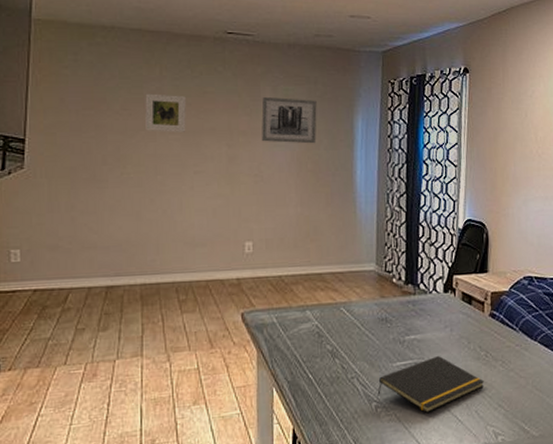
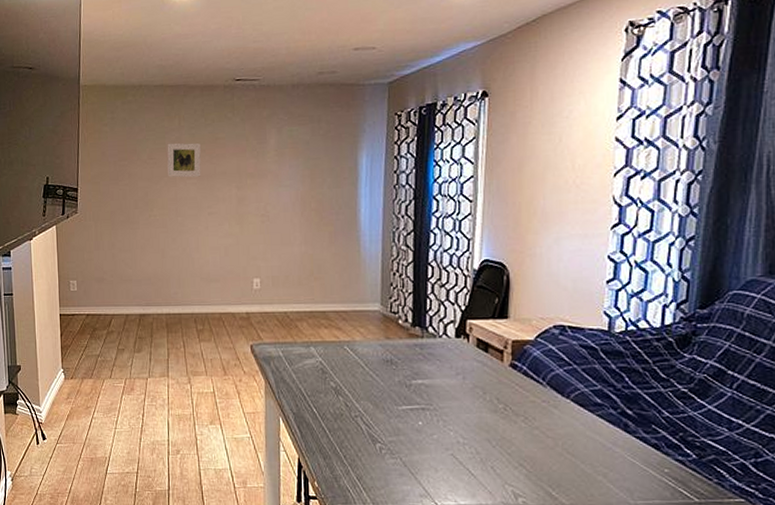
wall art: present [261,96,317,144] -> none [267,138,321,183]
notepad: present [377,355,485,413] -> none [381,403,503,461]

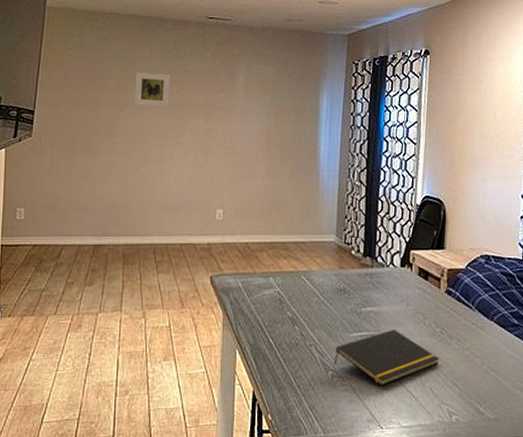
notepad: none [381,403,503,461] -> present [334,329,440,385]

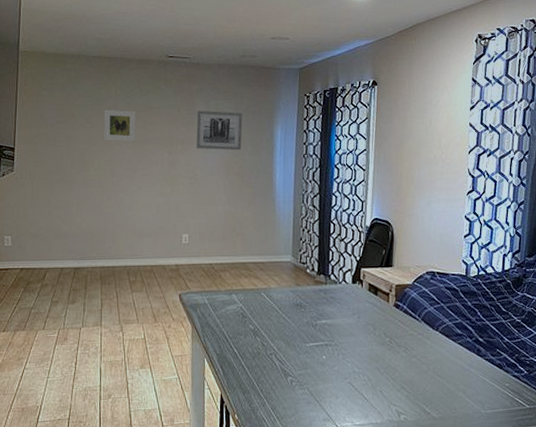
wall art: none [235,75,286,120] -> present [196,110,243,151]
notepad: present [334,329,440,385] -> none [292,339,389,389]

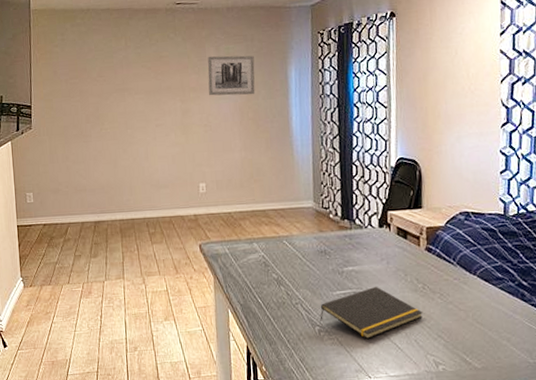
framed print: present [104,109,136,142] -> none [115,61,148,93]
notepad: none [292,339,389,389] -> present [320,286,423,339]

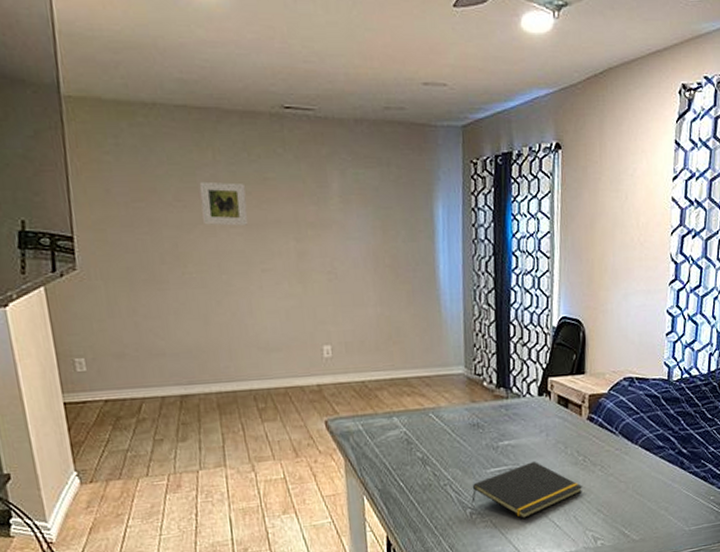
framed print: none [115,61,148,93] -> present [199,181,249,226]
wall art: present [207,55,256,96] -> none [330,182,393,236]

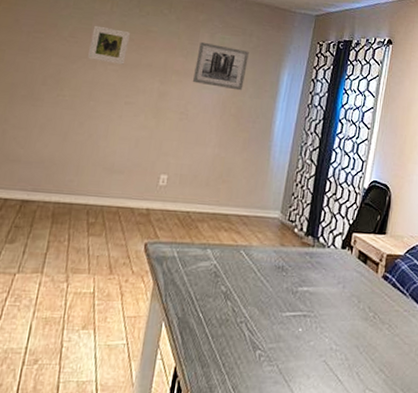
wall art: none [330,182,393,236] -> present [193,41,249,91]
notepad: present [471,461,583,519] -> none [263,310,370,368]

